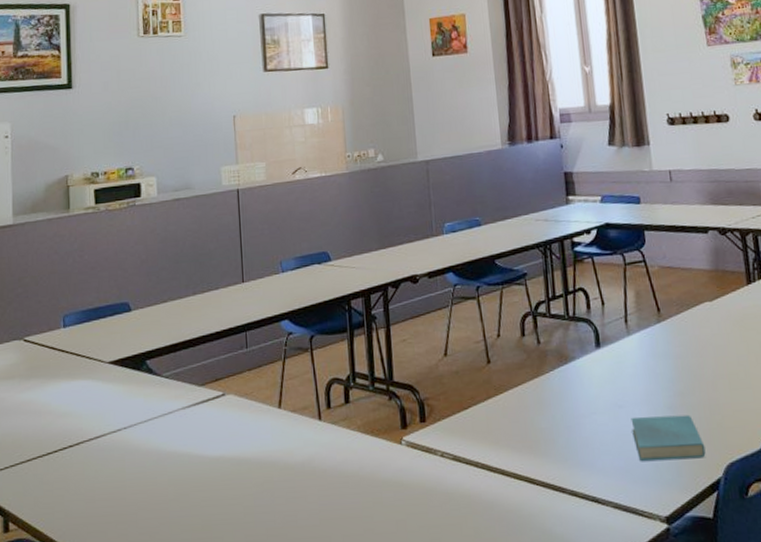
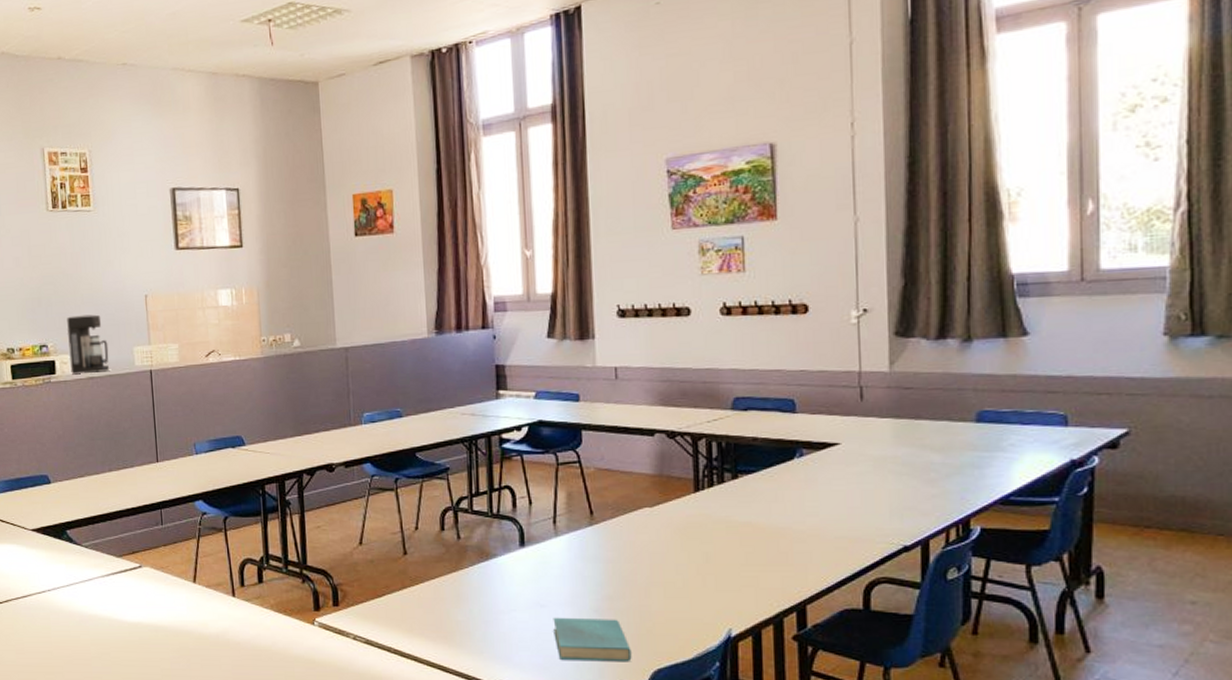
coffee maker: none [153,136,197,197] -> present [66,314,110,375]

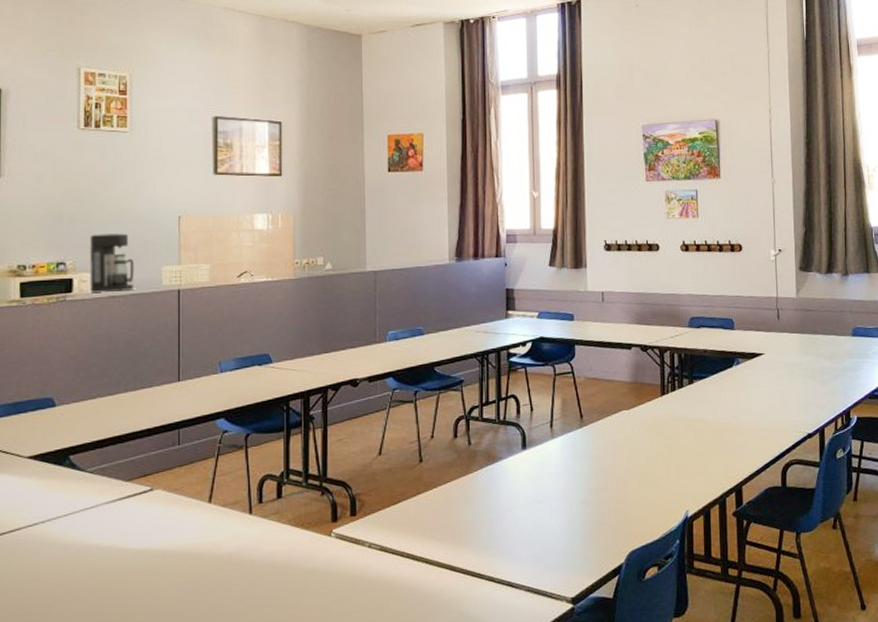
book: present [553,617,632,662] -> none [548,509,612,550]

